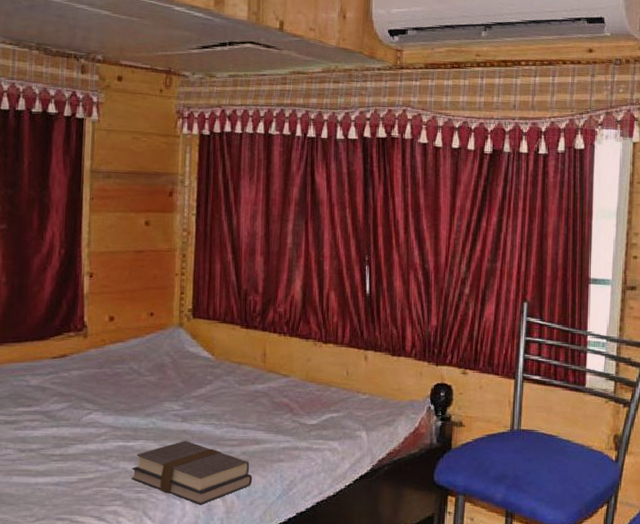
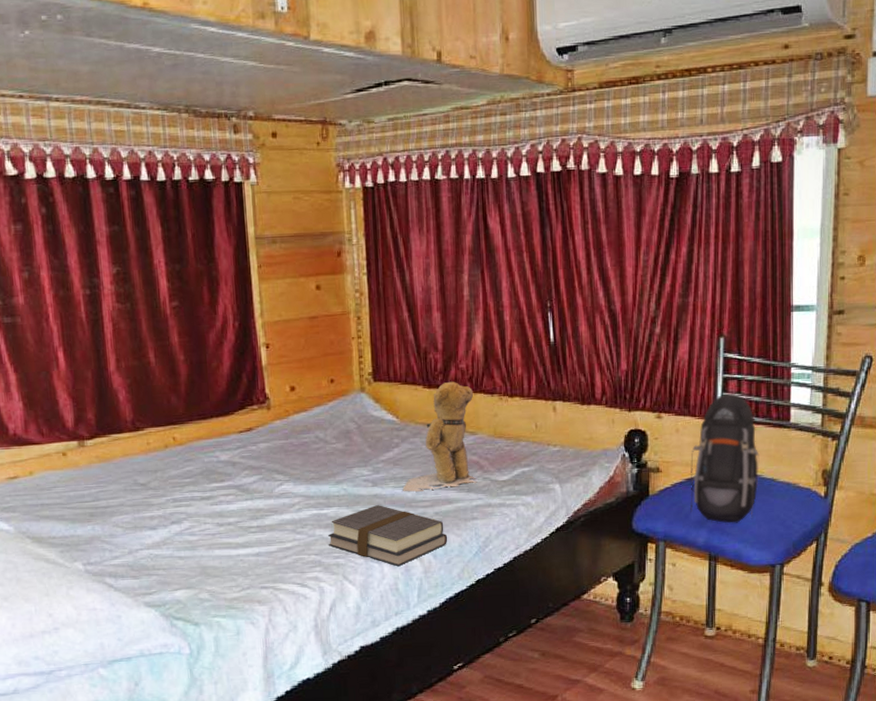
teddy bear: none [212,323,289,431] -> present [402,381,478,493]
backpack: none [490,355,557,481] -> present [690,393,760,523]

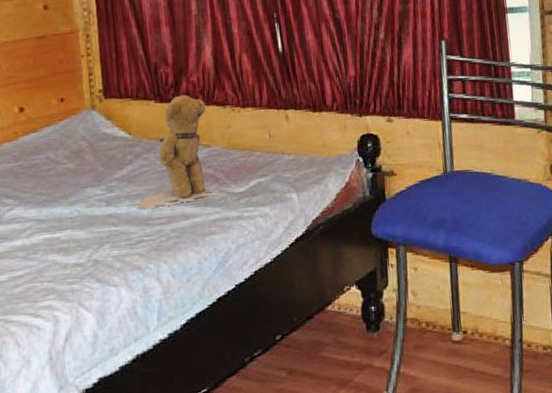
book: present [328,505,448,566] -> none [61,225,187,288]
backpack: present [690,393,760,523] -> none [423,94,491,223]

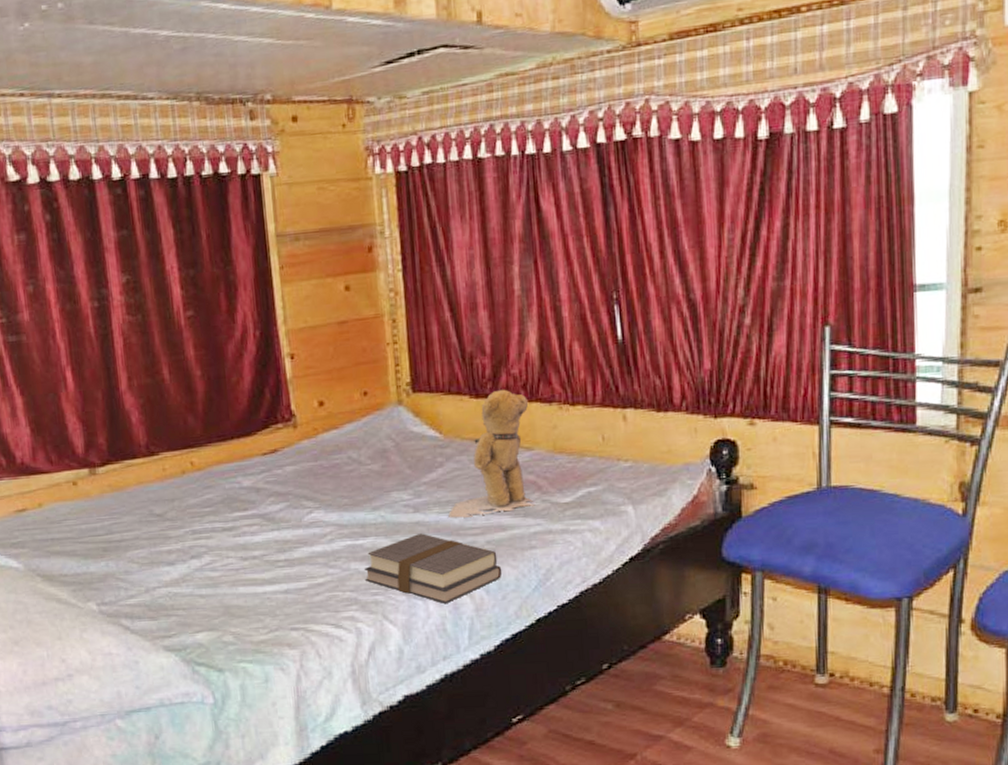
book: none [61,225,187,288] -> present [364,533,502,603]

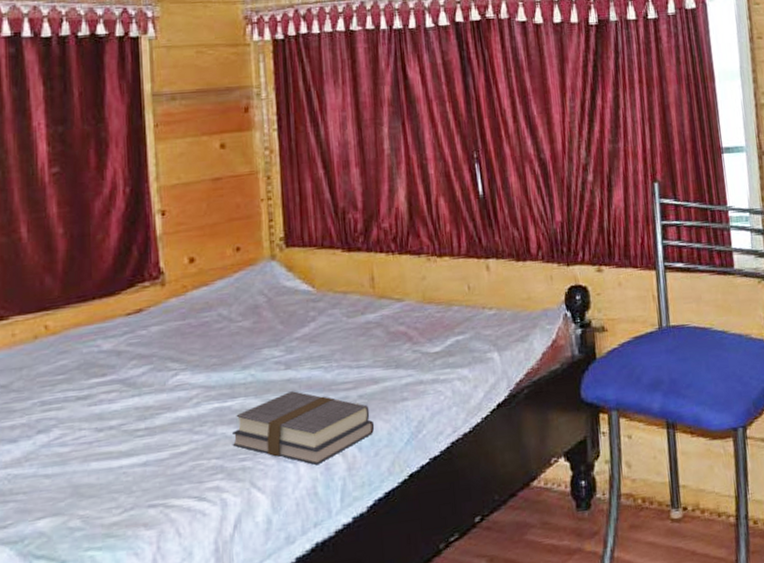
teddy bear: present [448,389,536,519] -> none [320,242,407,374]

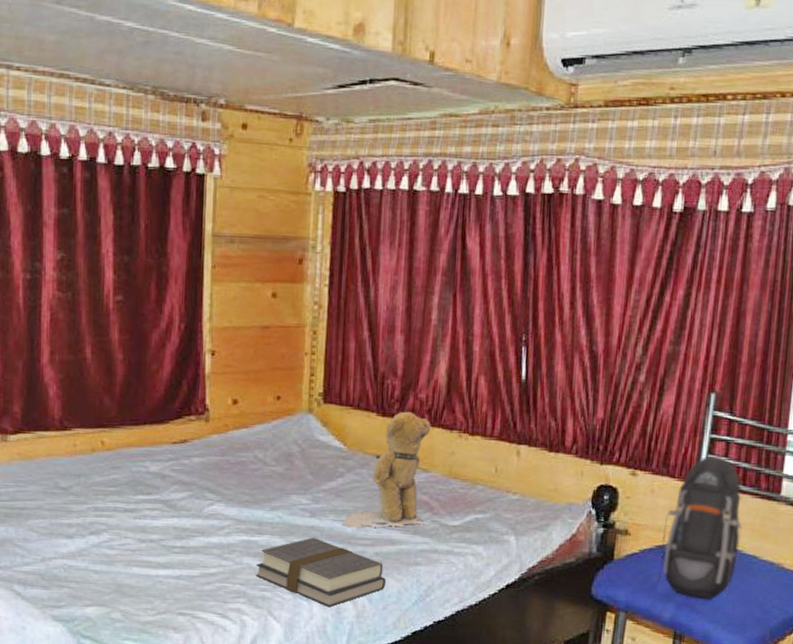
teddy bear: none [320,242,407,374] -> present [342,411,430,529]
backpack: none [636,241,710,384] -> present [658,456,743,601]

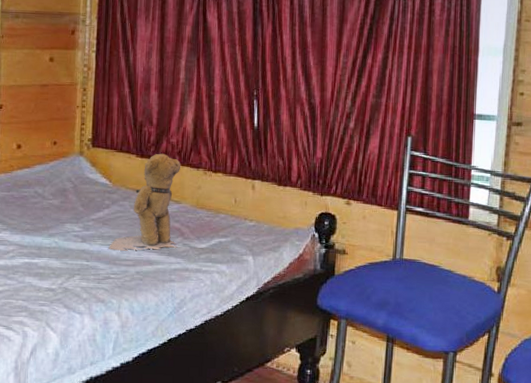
book: present [255,538,386,607] -> none [35,260,146,318]
backpack: present [658,456,743,601] -> none [372,188,439,309]

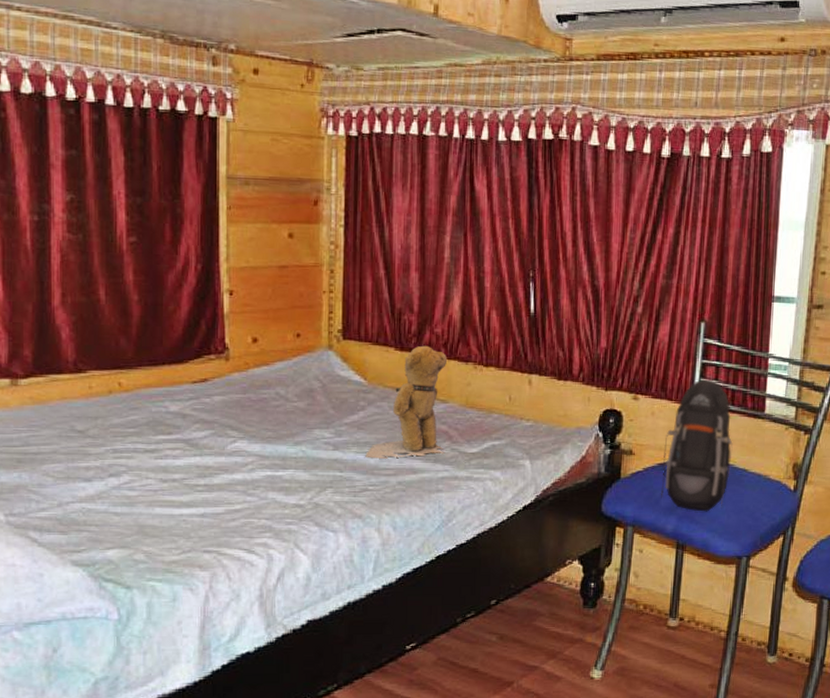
backpack: none [372,188,439,309] -> present [661,379,733,512]

